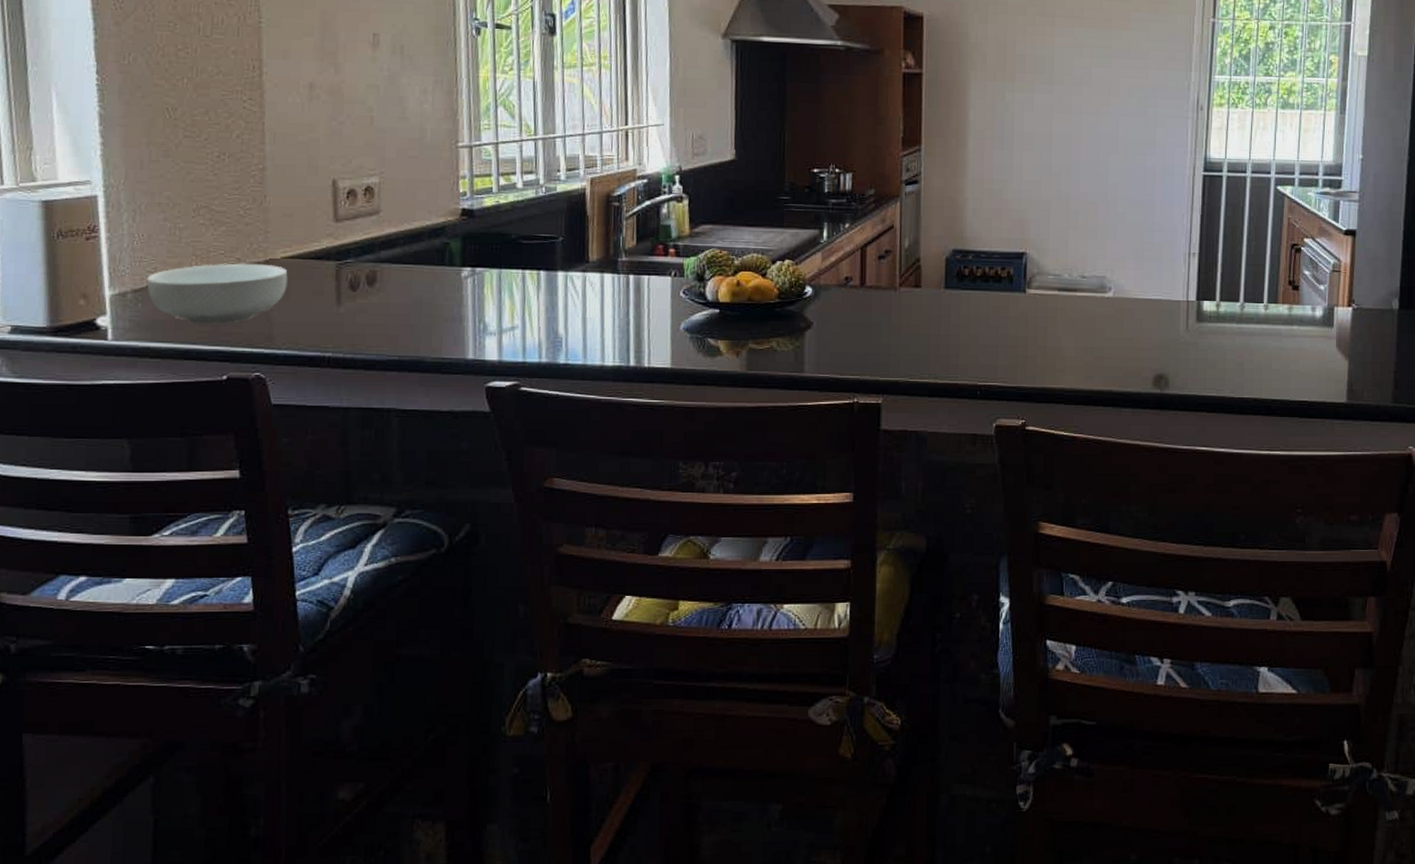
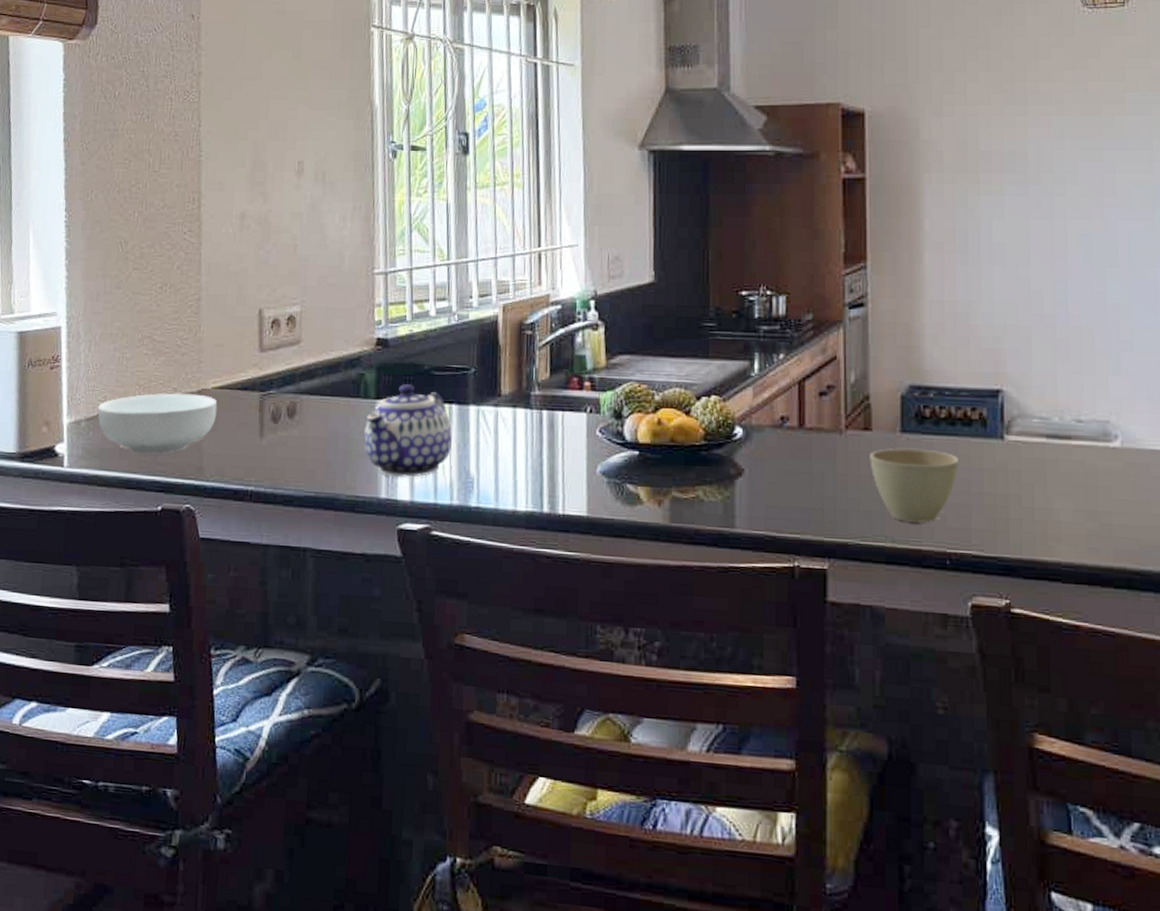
teapot: none [449,252,541,339] -> present [364,384,452,478]
cup: none [919,301,990,362] -> present [870,448,958,523]

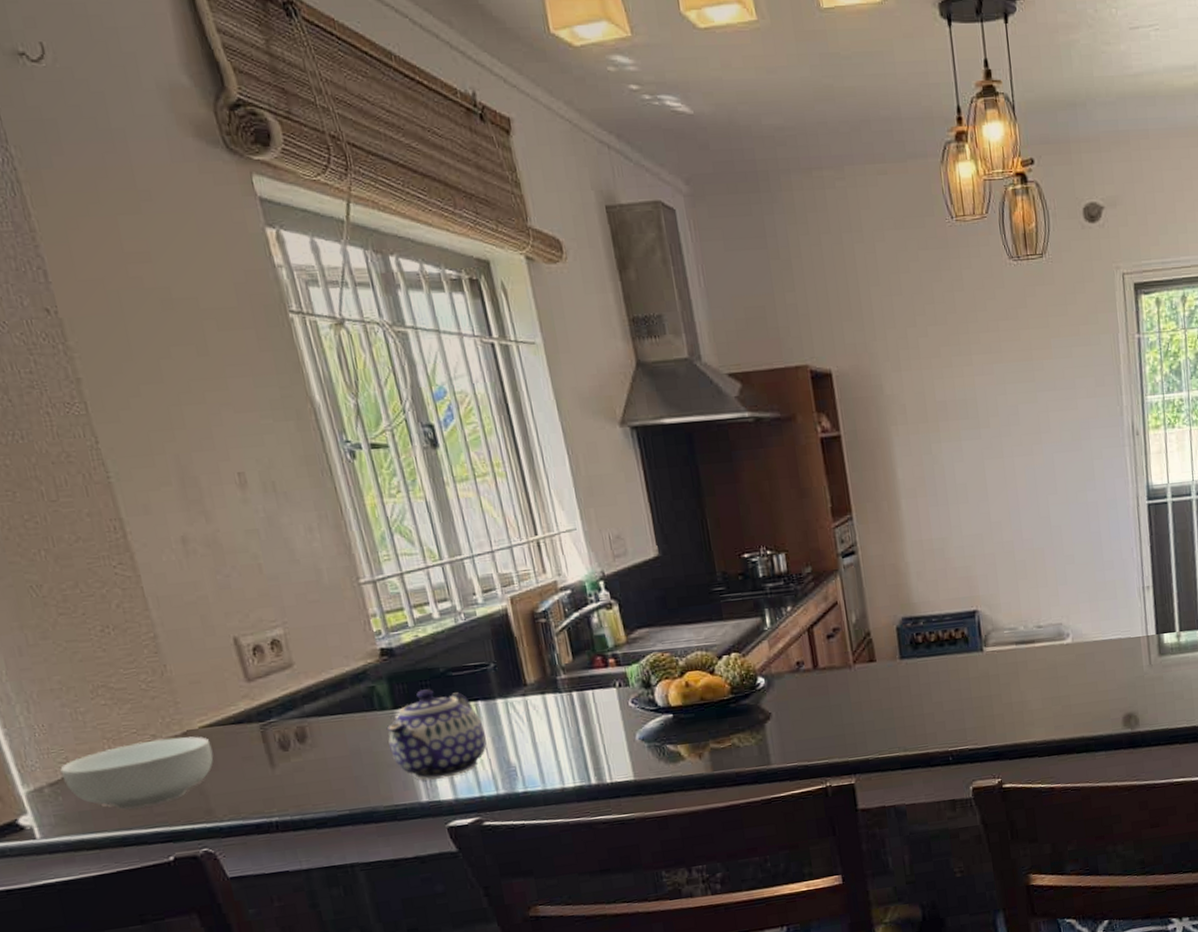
cup: present [870,448,958,523] -> none [877,669,950,733]

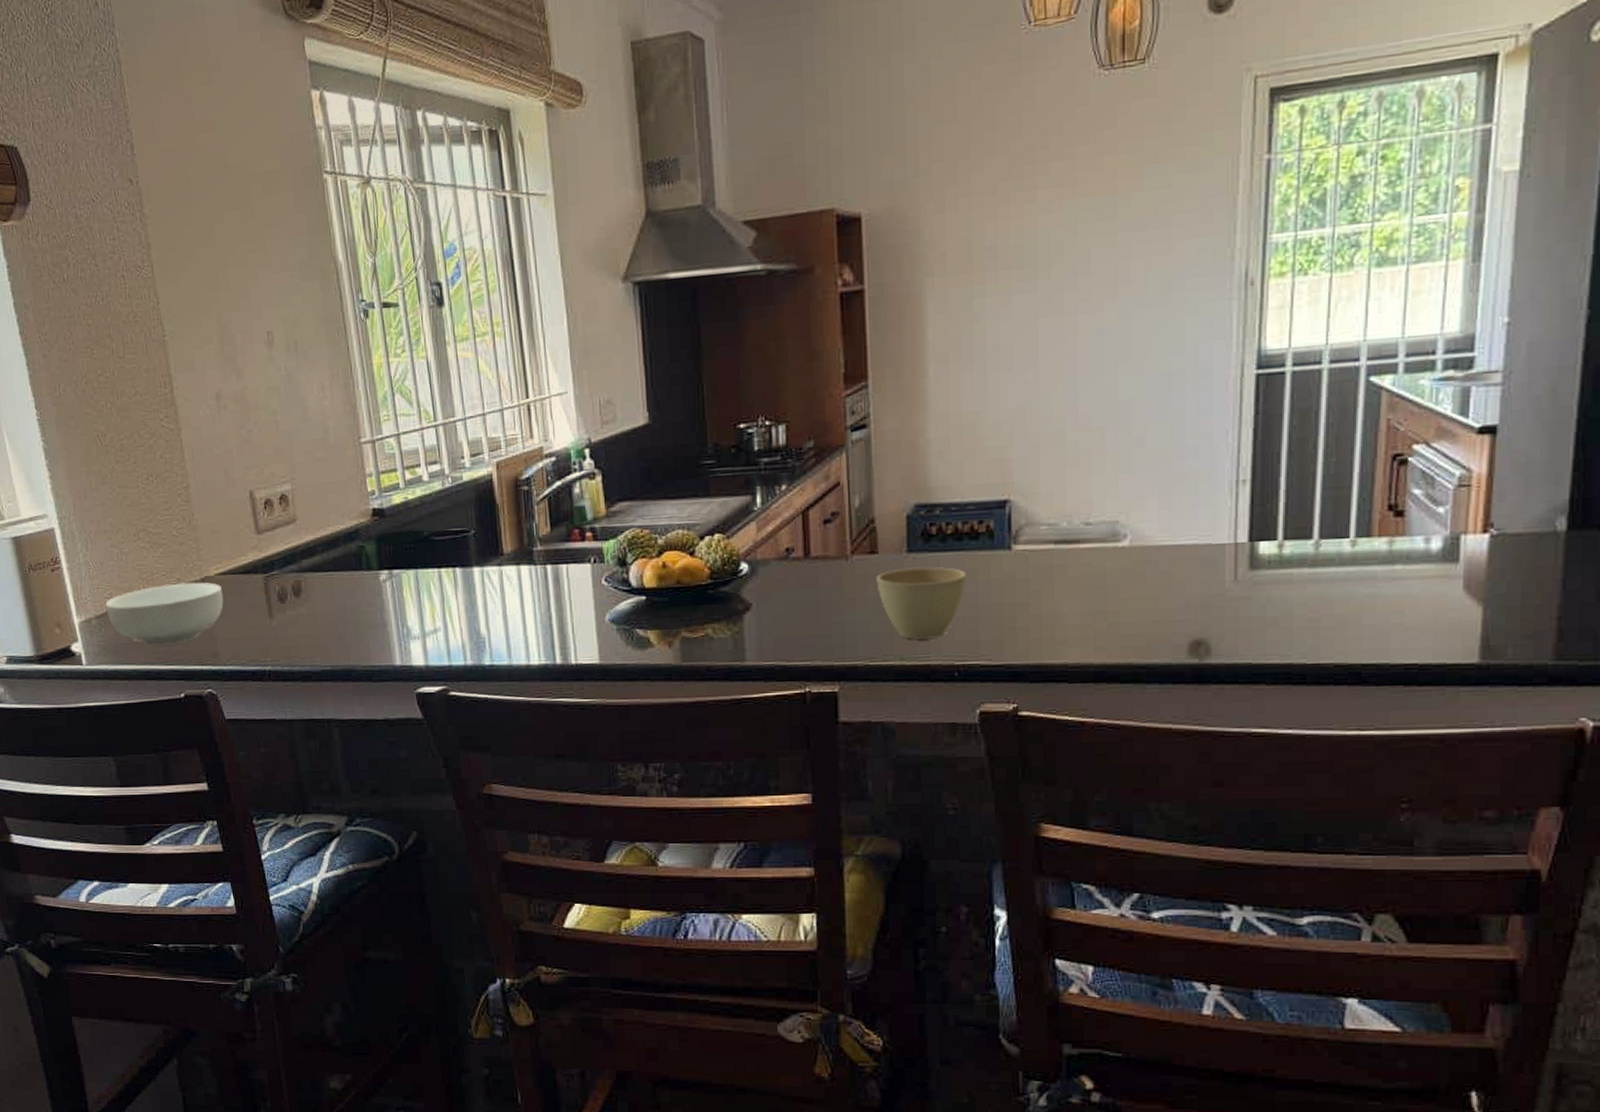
teapot: present [386,689,487,781] -> none [371,552,460,644]
cup: none [877,669,950,733] -> present [876,567,966,639]

